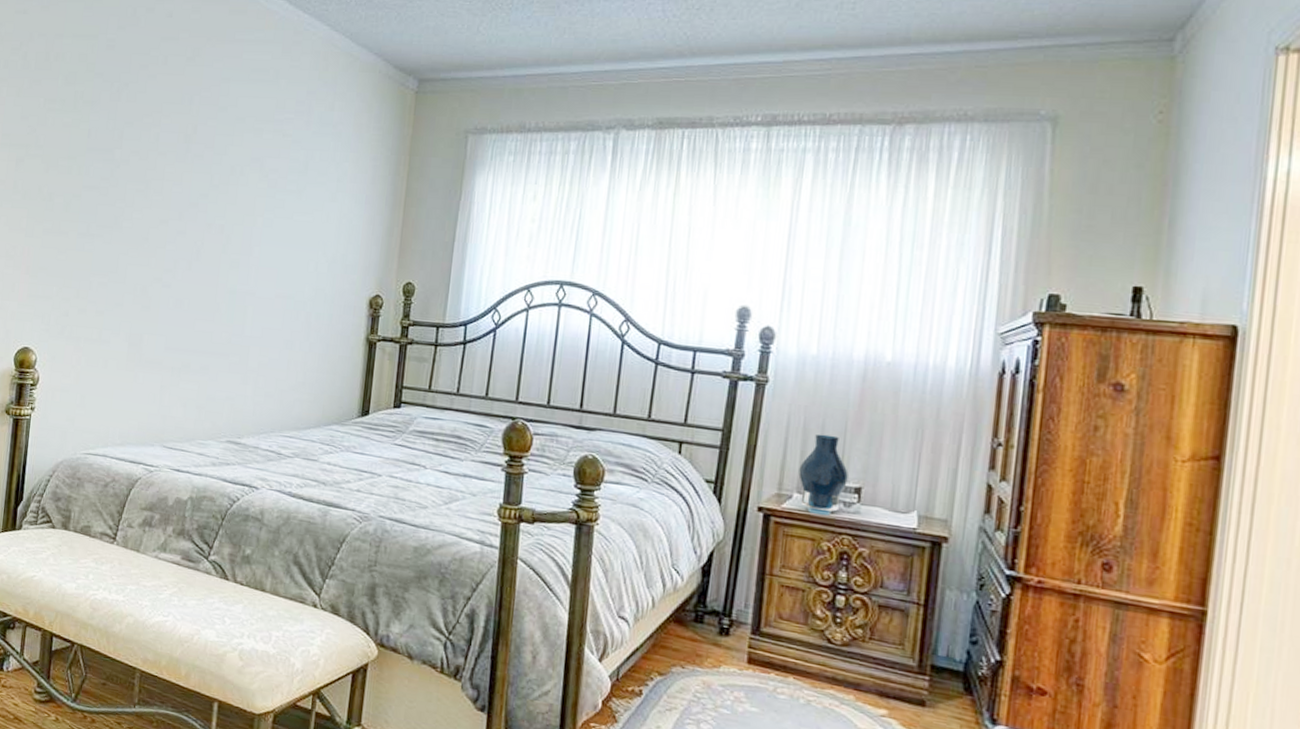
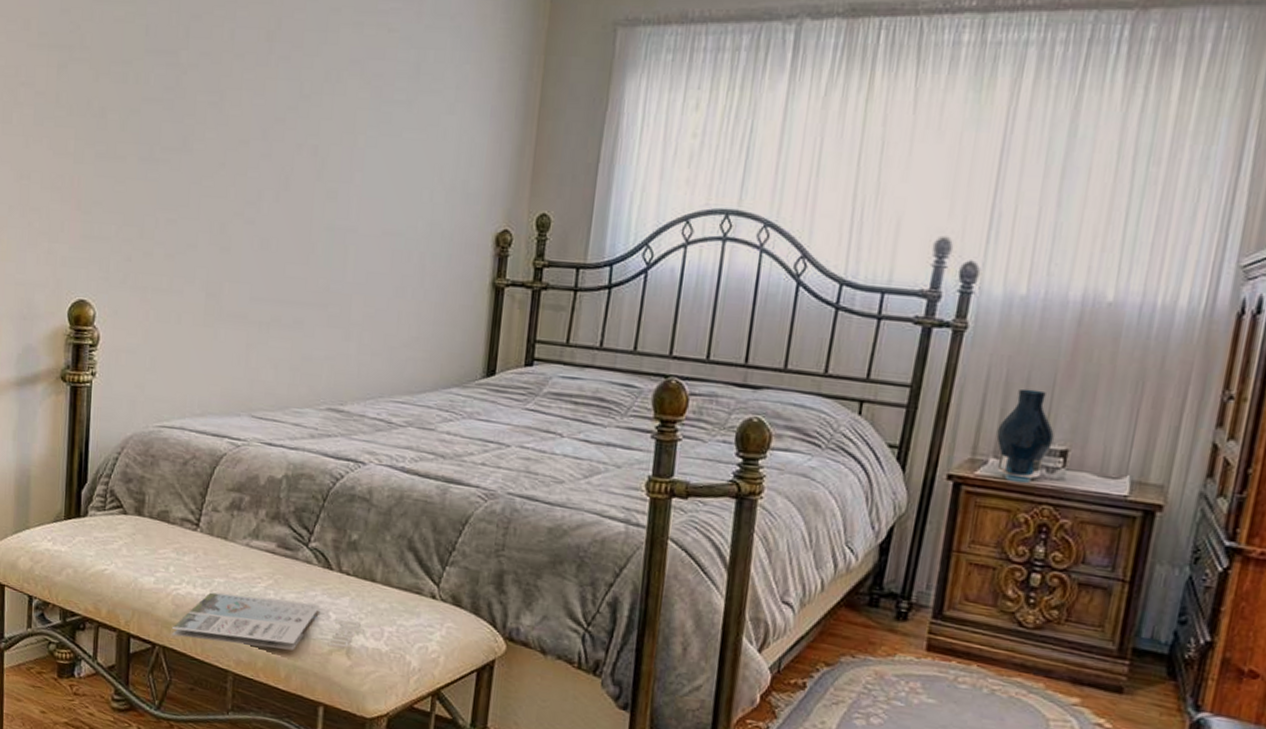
magazine: none [88,598,255,651] -> present [171,592,364,651]

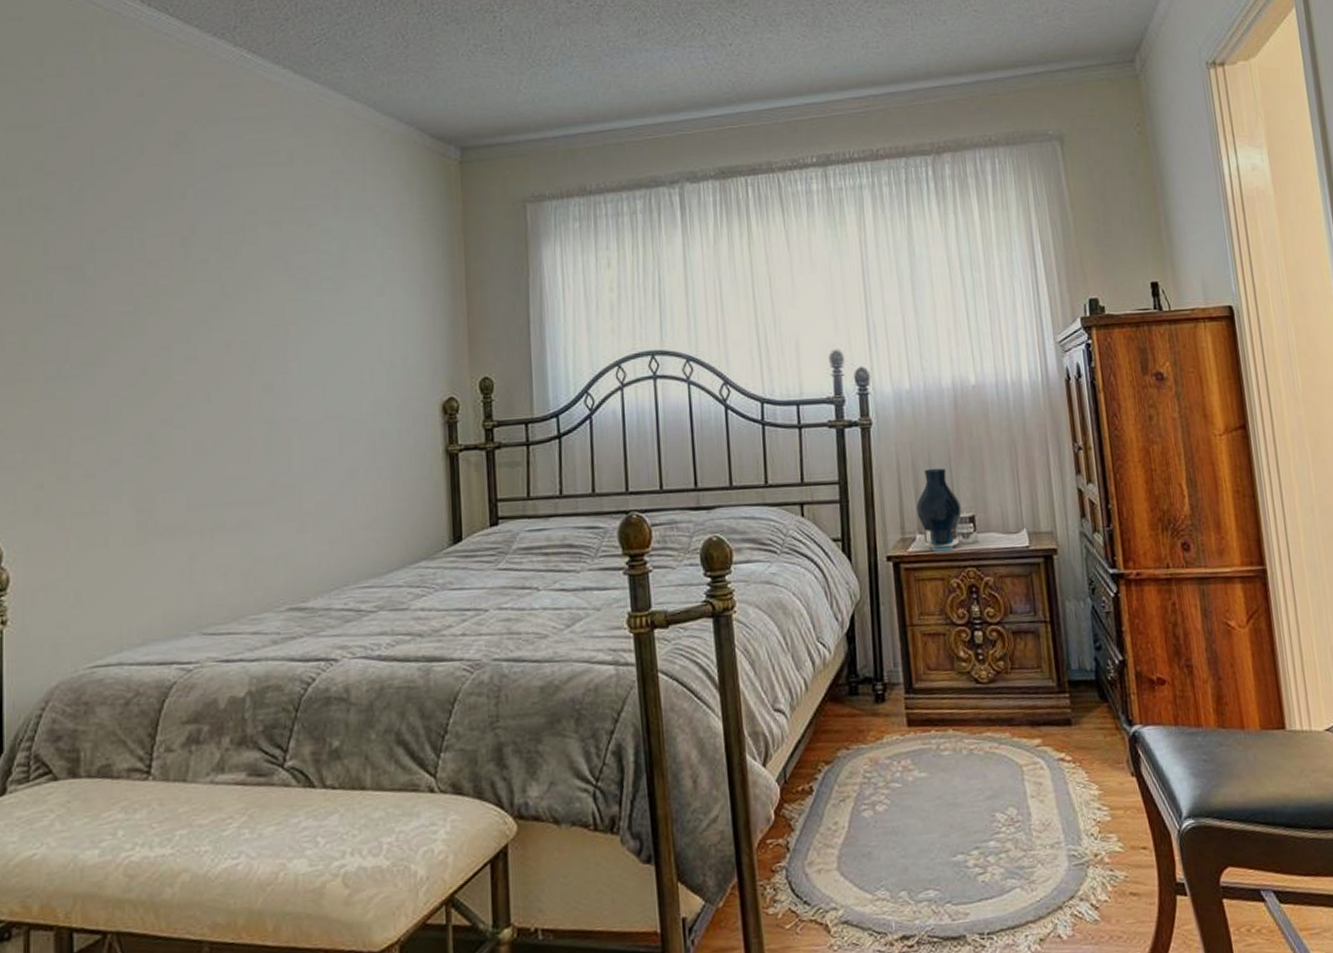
magazine: present [171,592,364,651] -> none [125,831,360,916]

